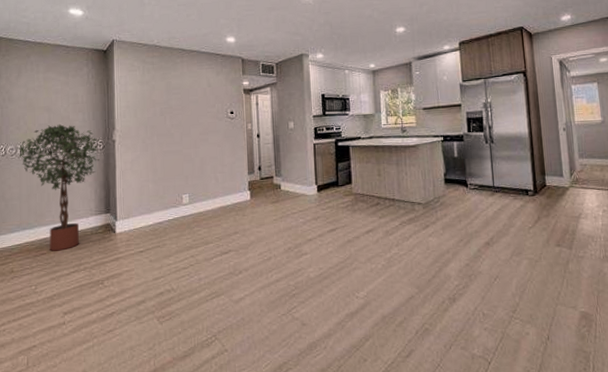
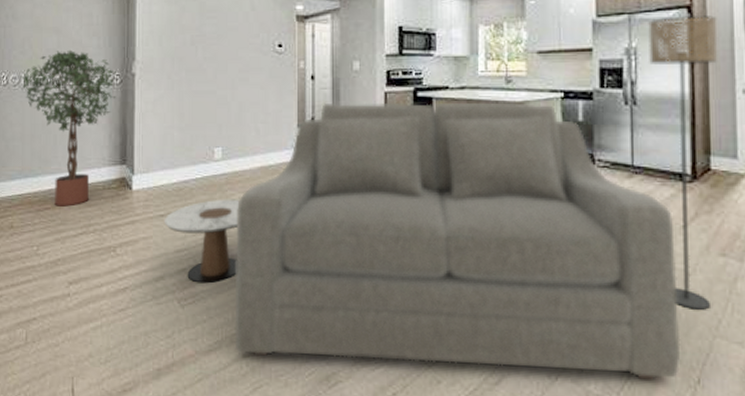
side table: none [144,233,205,303] -> present [165,199,240,284]
sofa: none [203,146,536,357] -> present [234,102,681,381]
floor lamp: none [498,77,552,287] -> present [648,14,718,311]

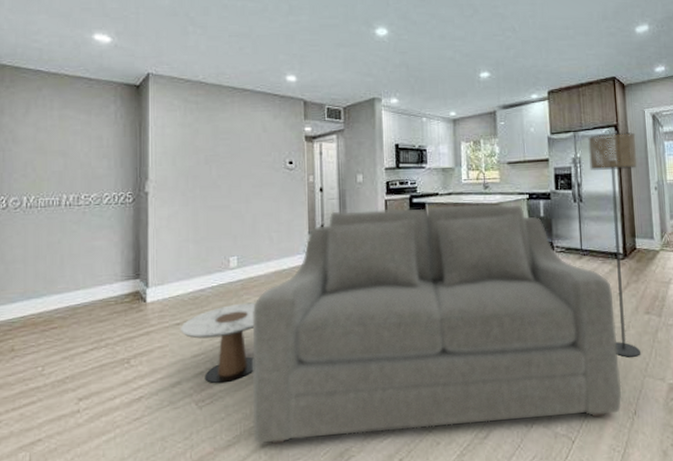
potted tree: present [19,49,116,207] -> none [20,171,128,325]

